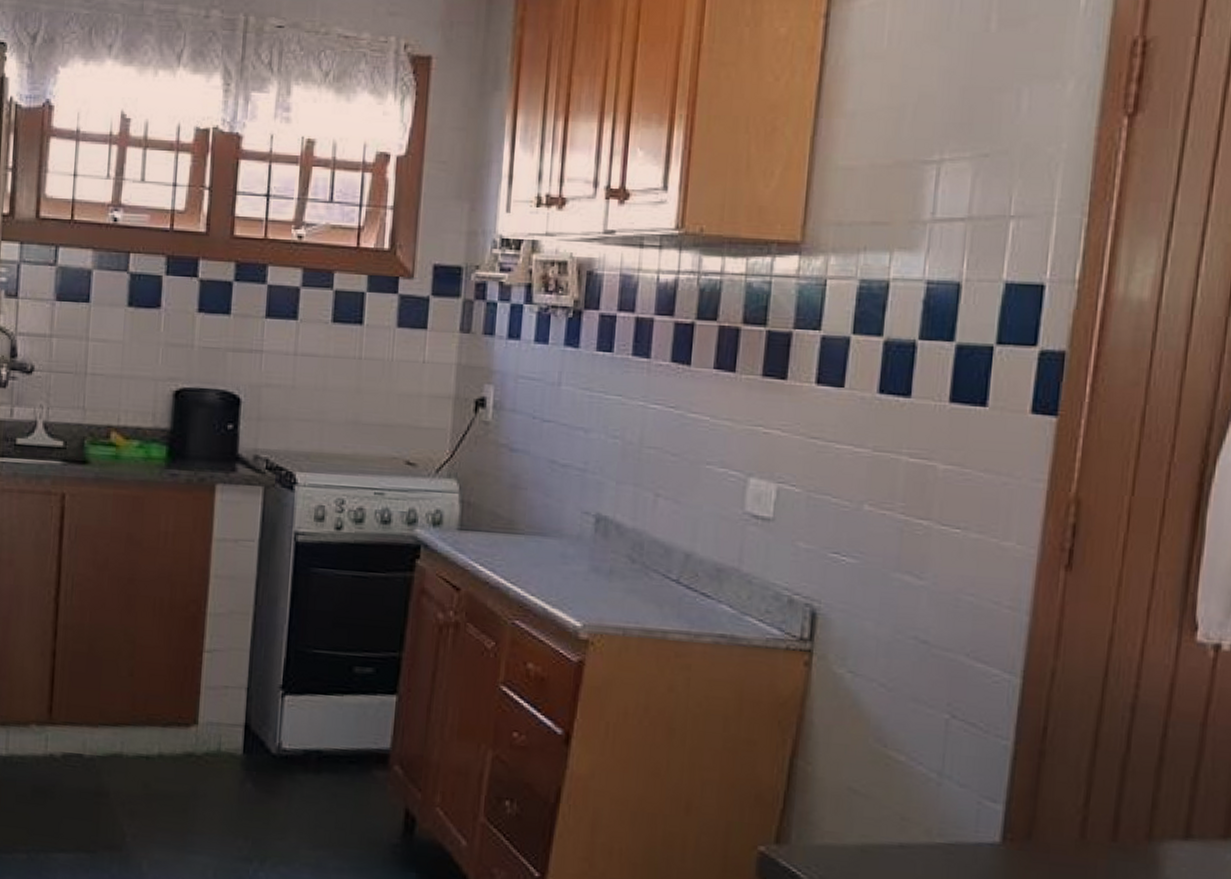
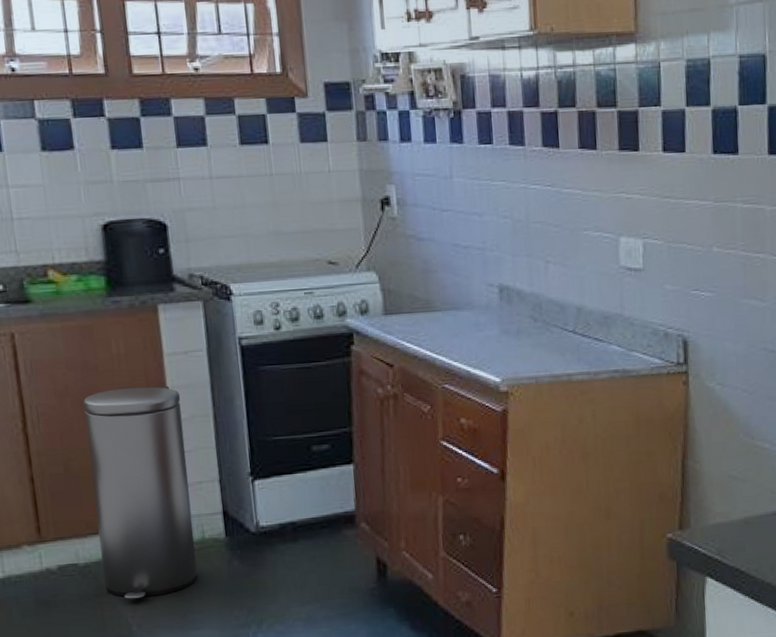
pedal bin: none [106,569,222,807] -> present [82,386,197,600]

